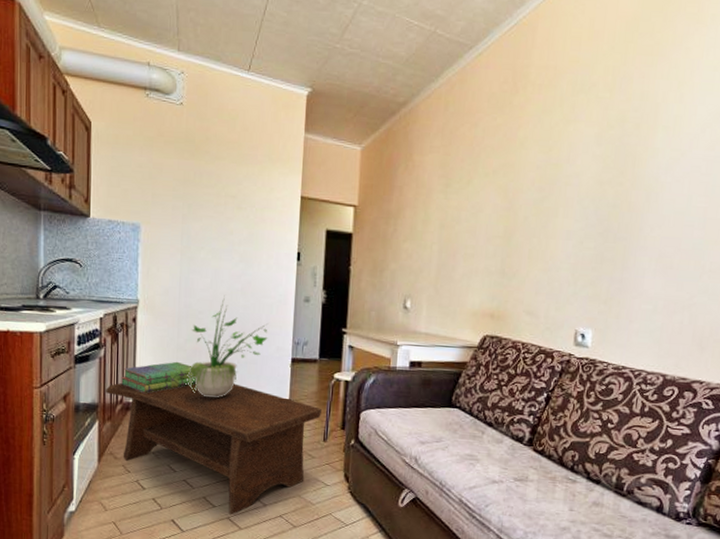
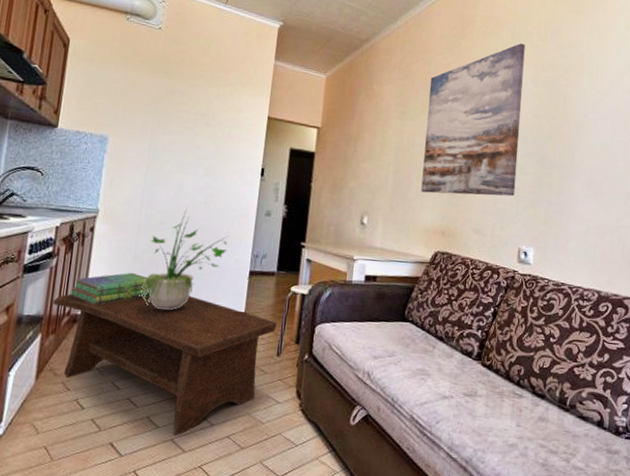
wall art: none [468,96,588,275] -> present [421,43,525,197]

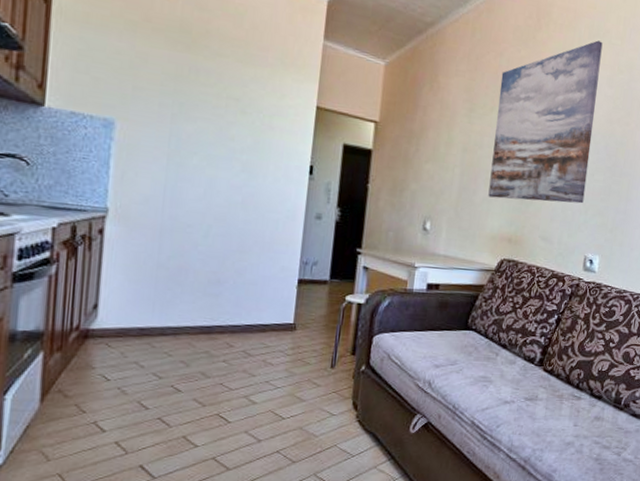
coffee table: present [53,294,277,436] -> none [56,306,330,454]
stack of books: present [71,272,152,305] -> none [78,281,181,318]
potted plant: present [139,207,228,311] -> none [166,208,272,323]

